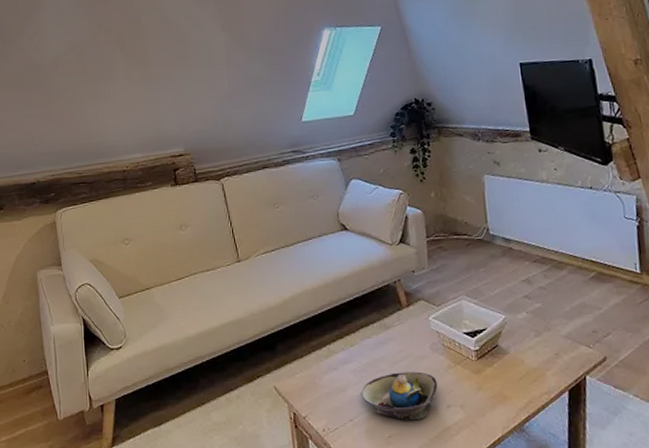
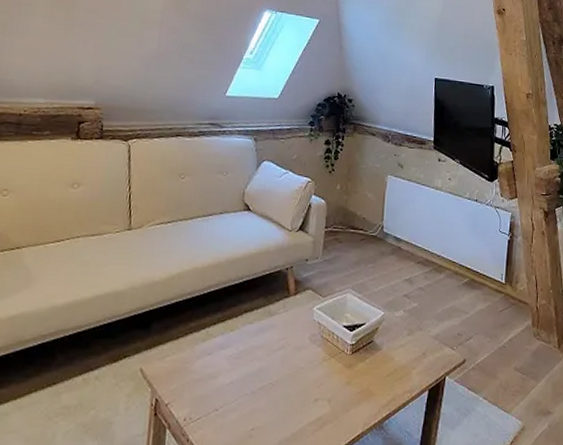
decorative bowl: present [360,371,438,421] -> none [231,361,310,413]

